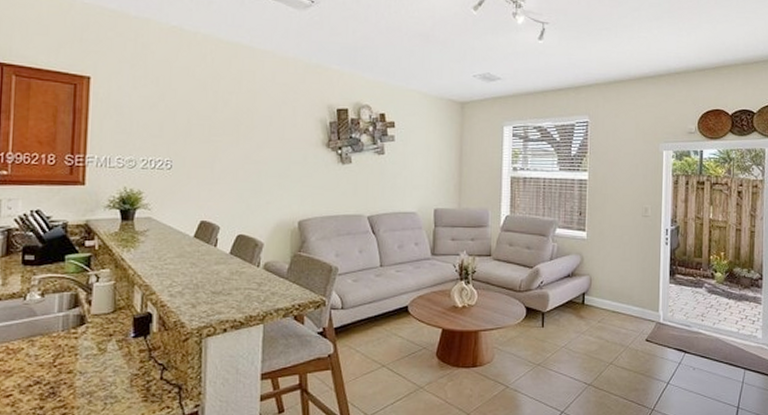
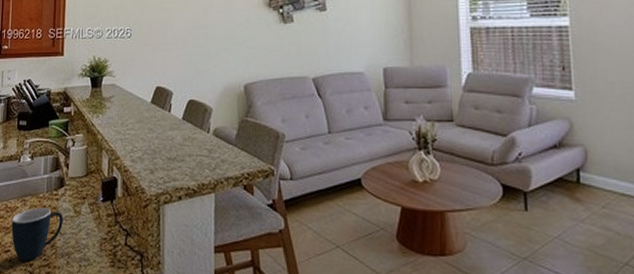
mug: none [14,347,84,404] -> present [11,207,63,262]

